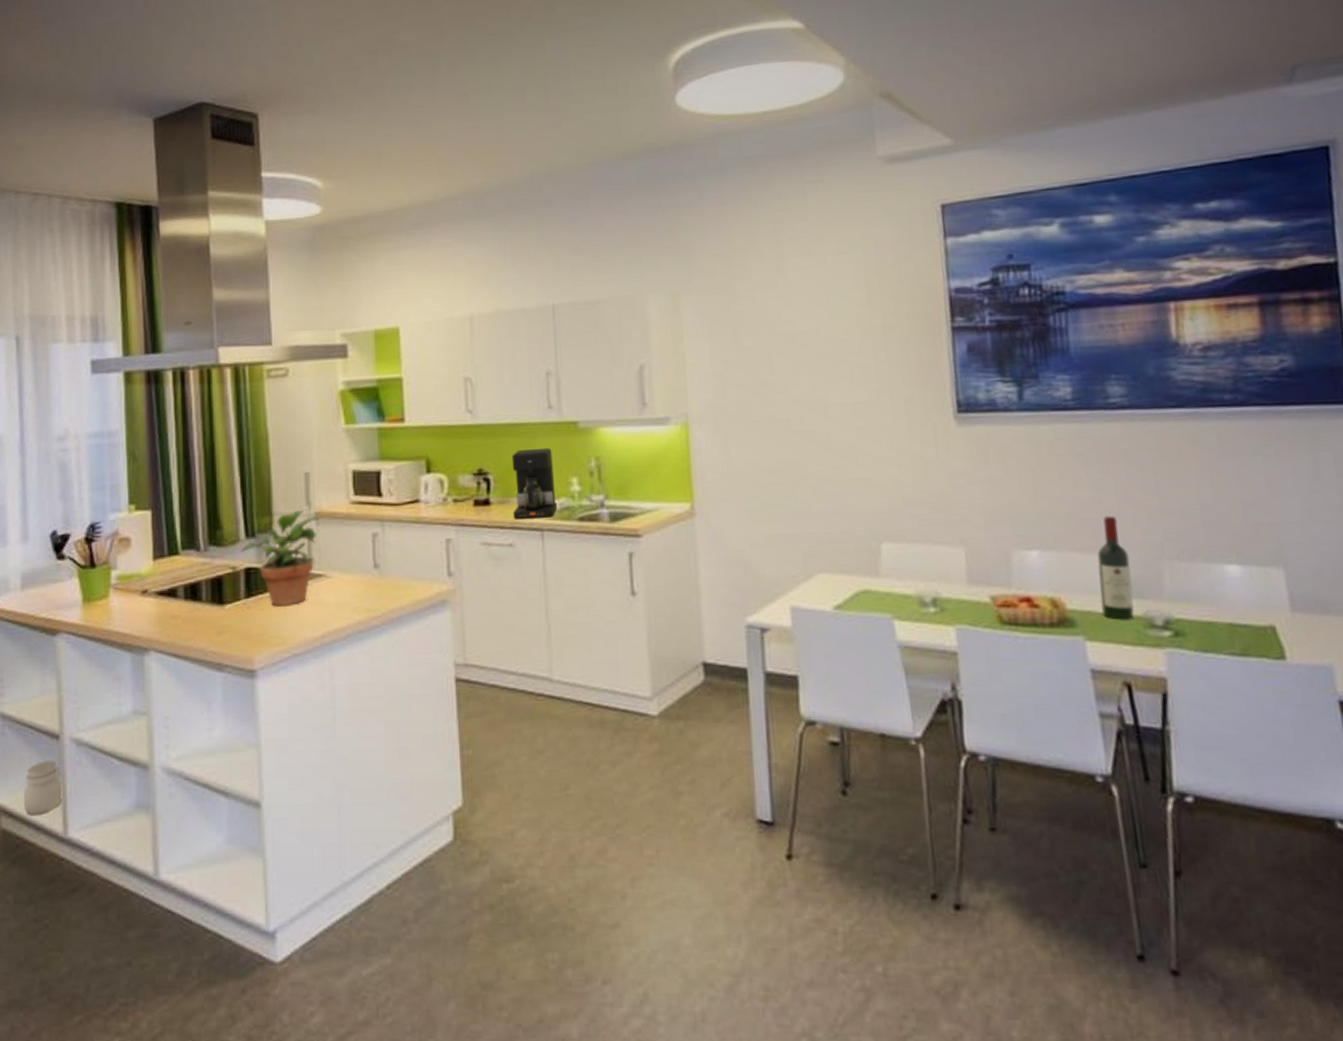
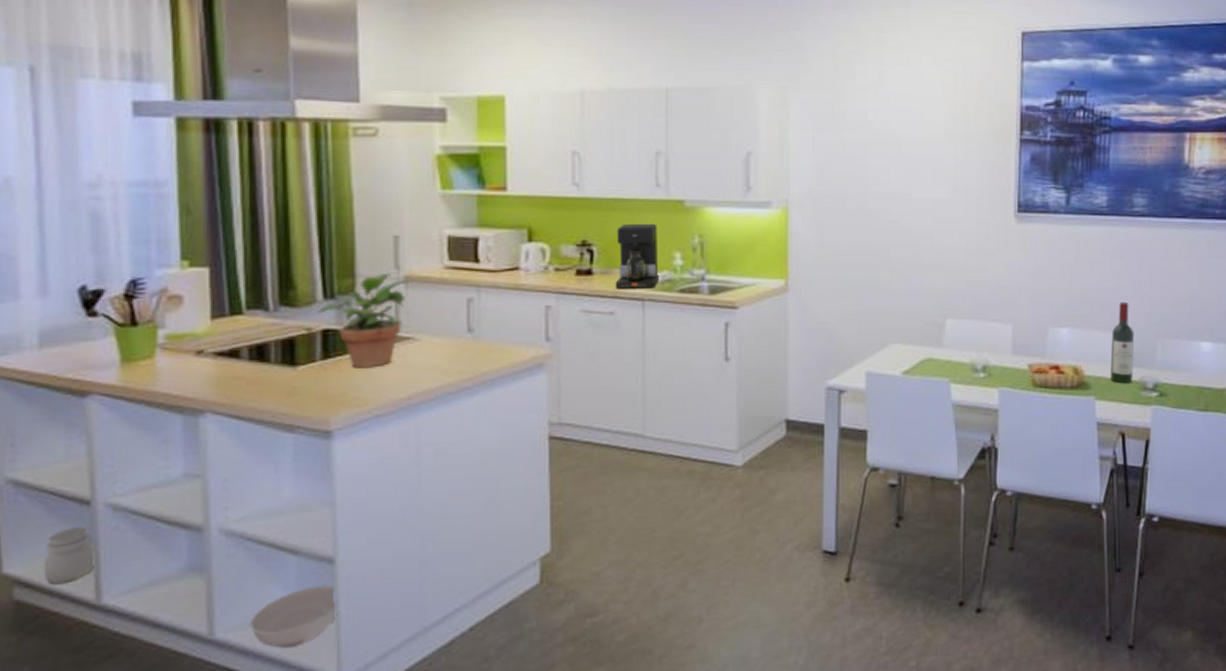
bowl: none [188,830,265,893] -> present [249,585,338,648]

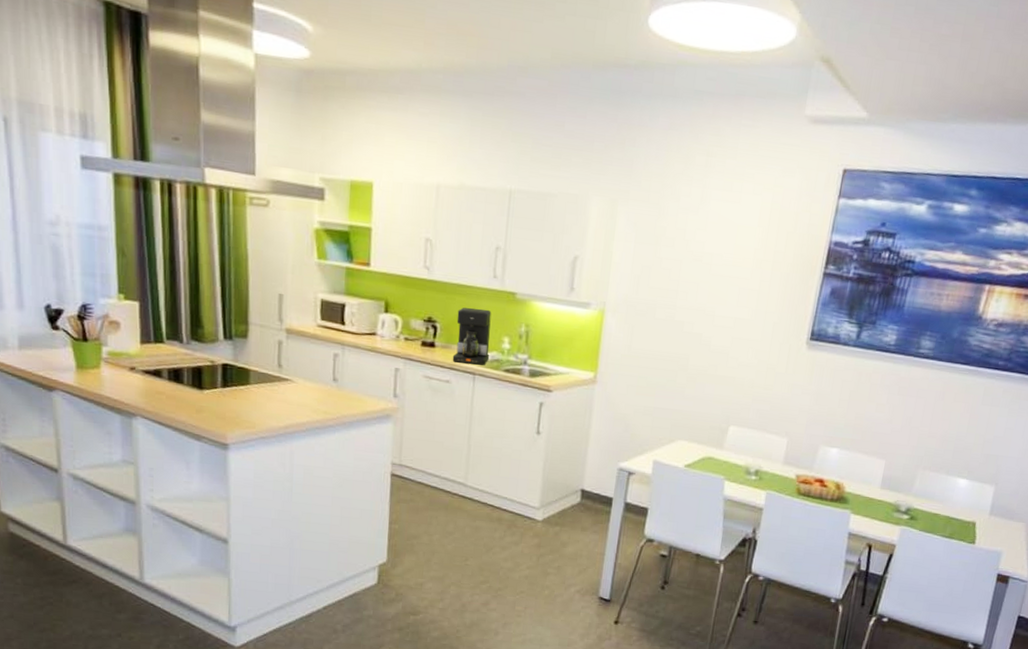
jar: present [43,527,96,585] -> none [28,486,63,526]
bowl: present [249,585,338,648] -> none [167,557,230,598]
potted plant: present [316,274,409,369] -> none [218,324,289,400]
wine bottle: present [1110,301,1135,384] -> none [868,432,898,505]

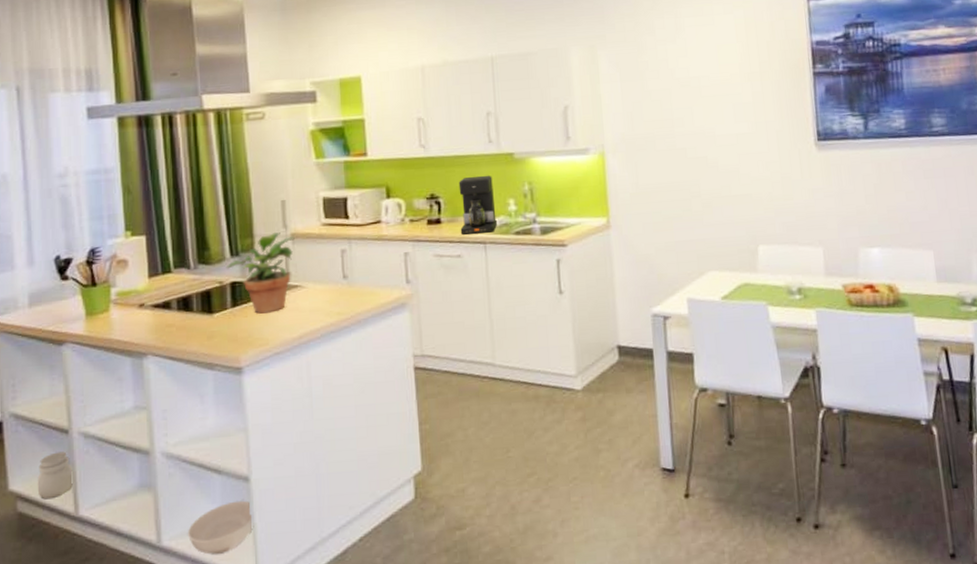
jar: none [28,486,63,526] -> present [37,451,74,500]
bowl: none [167,557,230,598] -> present [187,500,254,554]
potted plant: none [218,324,289,400] -> present [225,232,295,314]

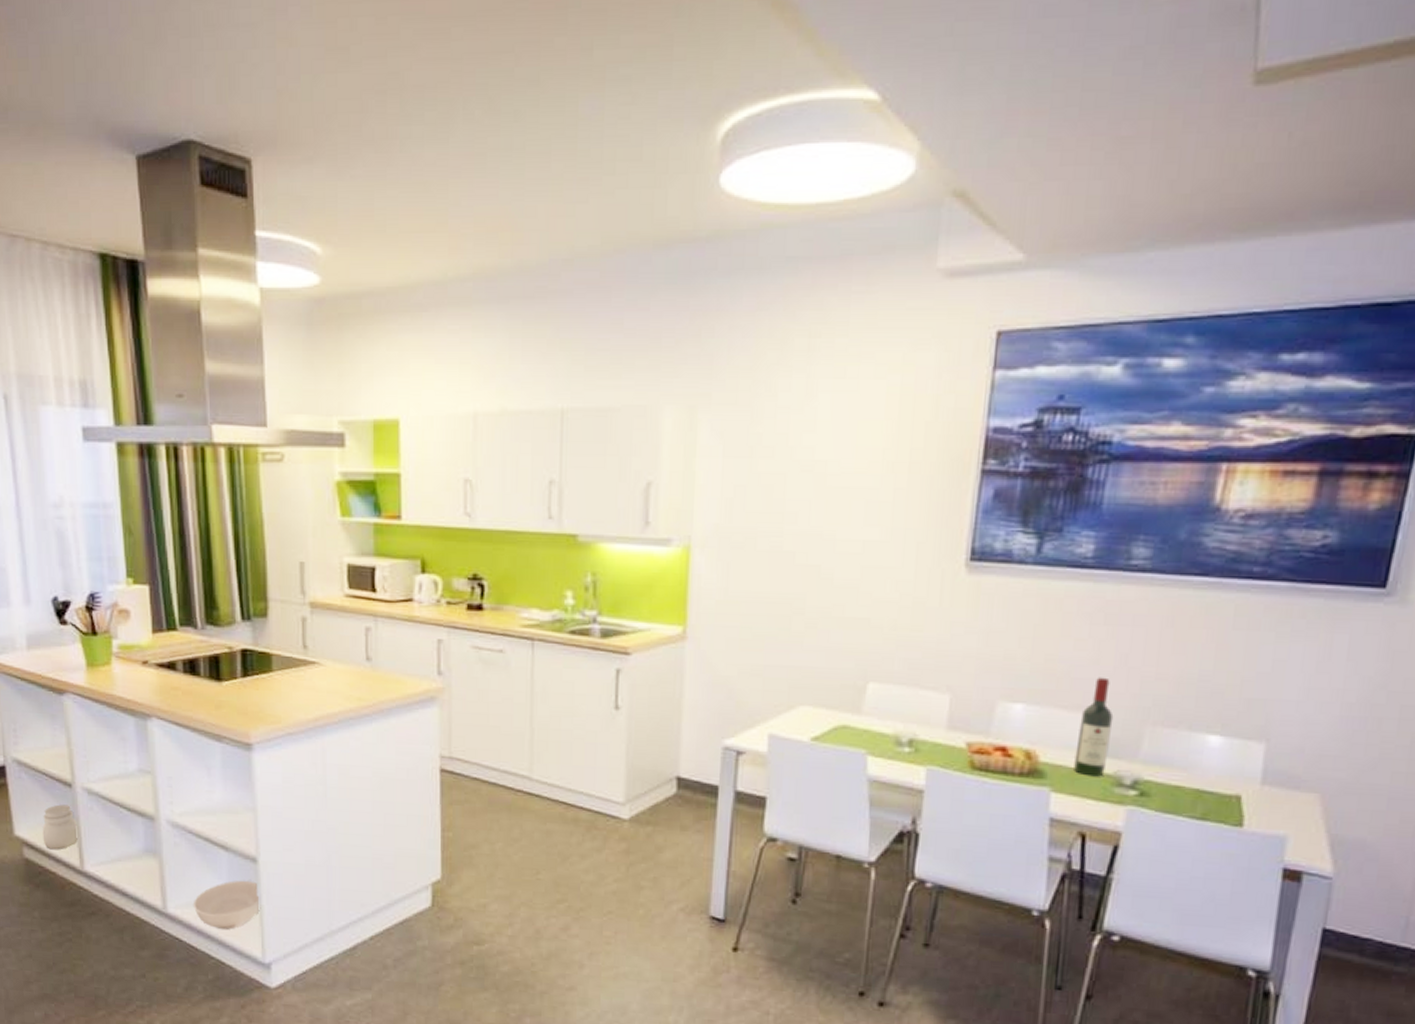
potted plant: present [225,232,295,314] -> none [236,599,313,689]
coffee maker: present [458,175,498,235] -> none [505,558,550,628]
wine bottle: none [923,219,950,300] -> present [1074,677,1114,777]

